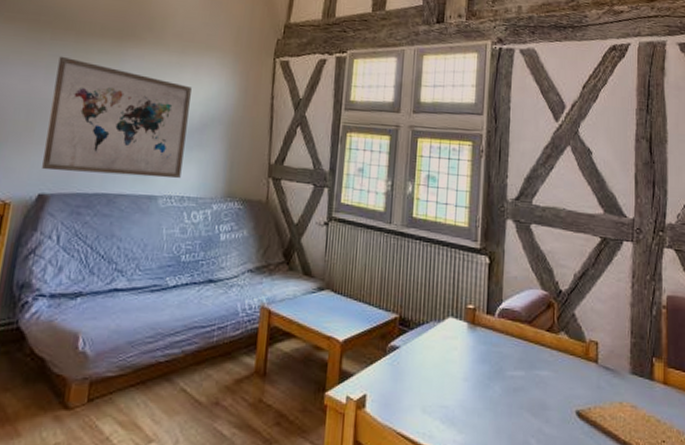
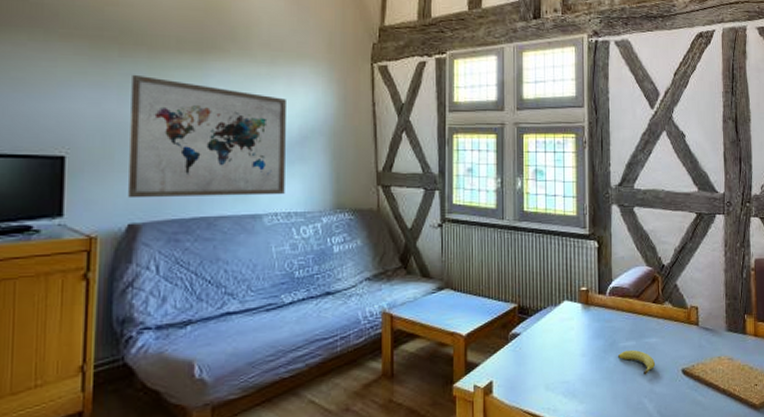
fruit: none [503,380,546,412] -> present [617,349,656,376]

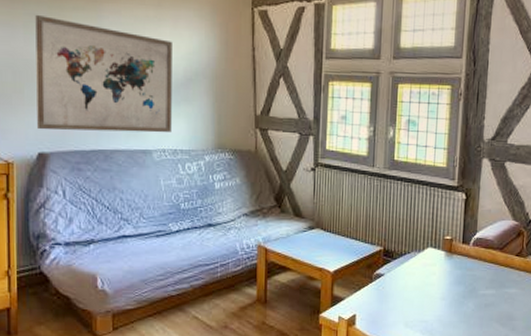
fruit: present [617,349,656,376] -> none [476,297,513,322]

